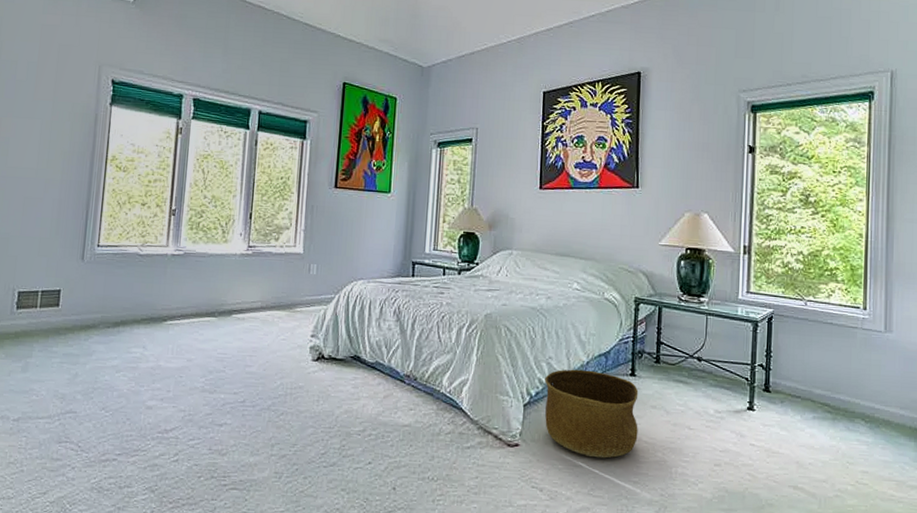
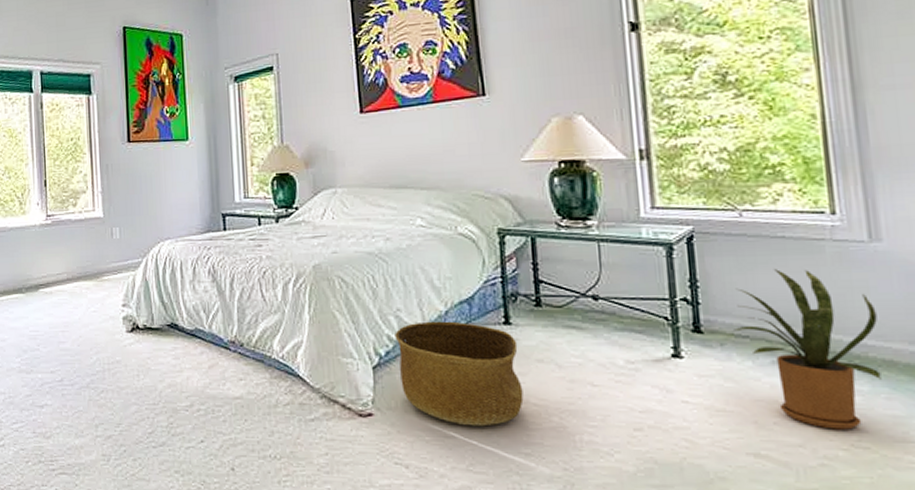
house plant: none [791,347,883,470] -> present [734,269,882,430]

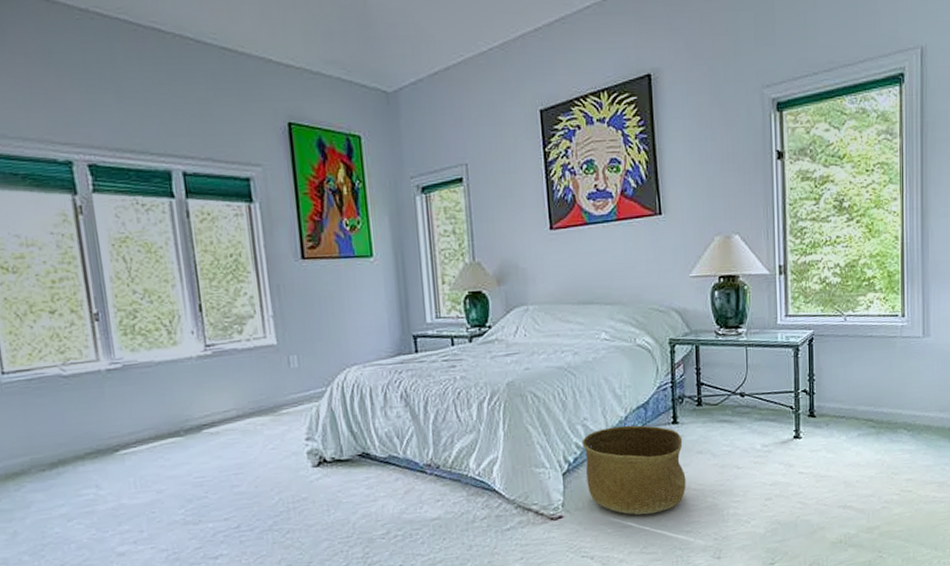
house plant: present [734,269,882,430] -> none [836,361,923,481]

